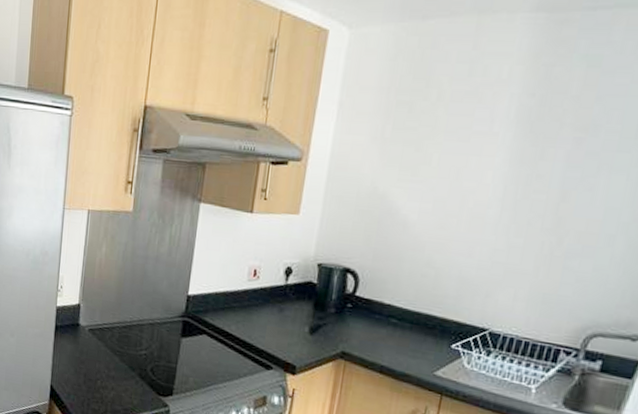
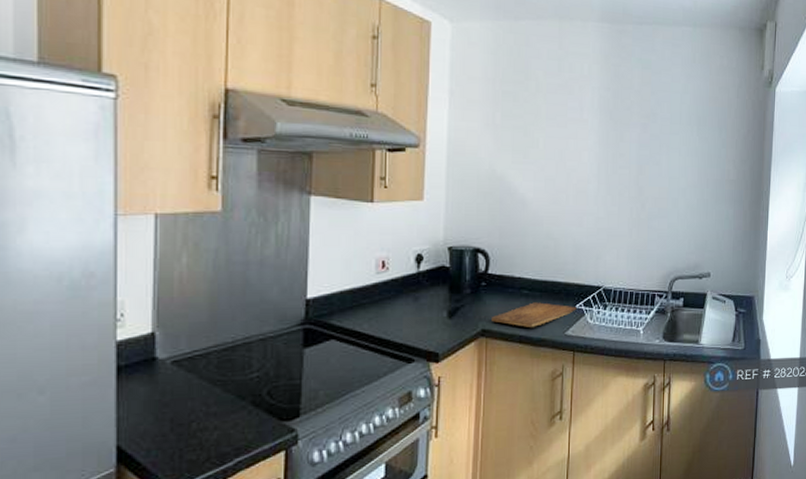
cutting board: none [353,333,452,360] -> present [492,302,577,327]

